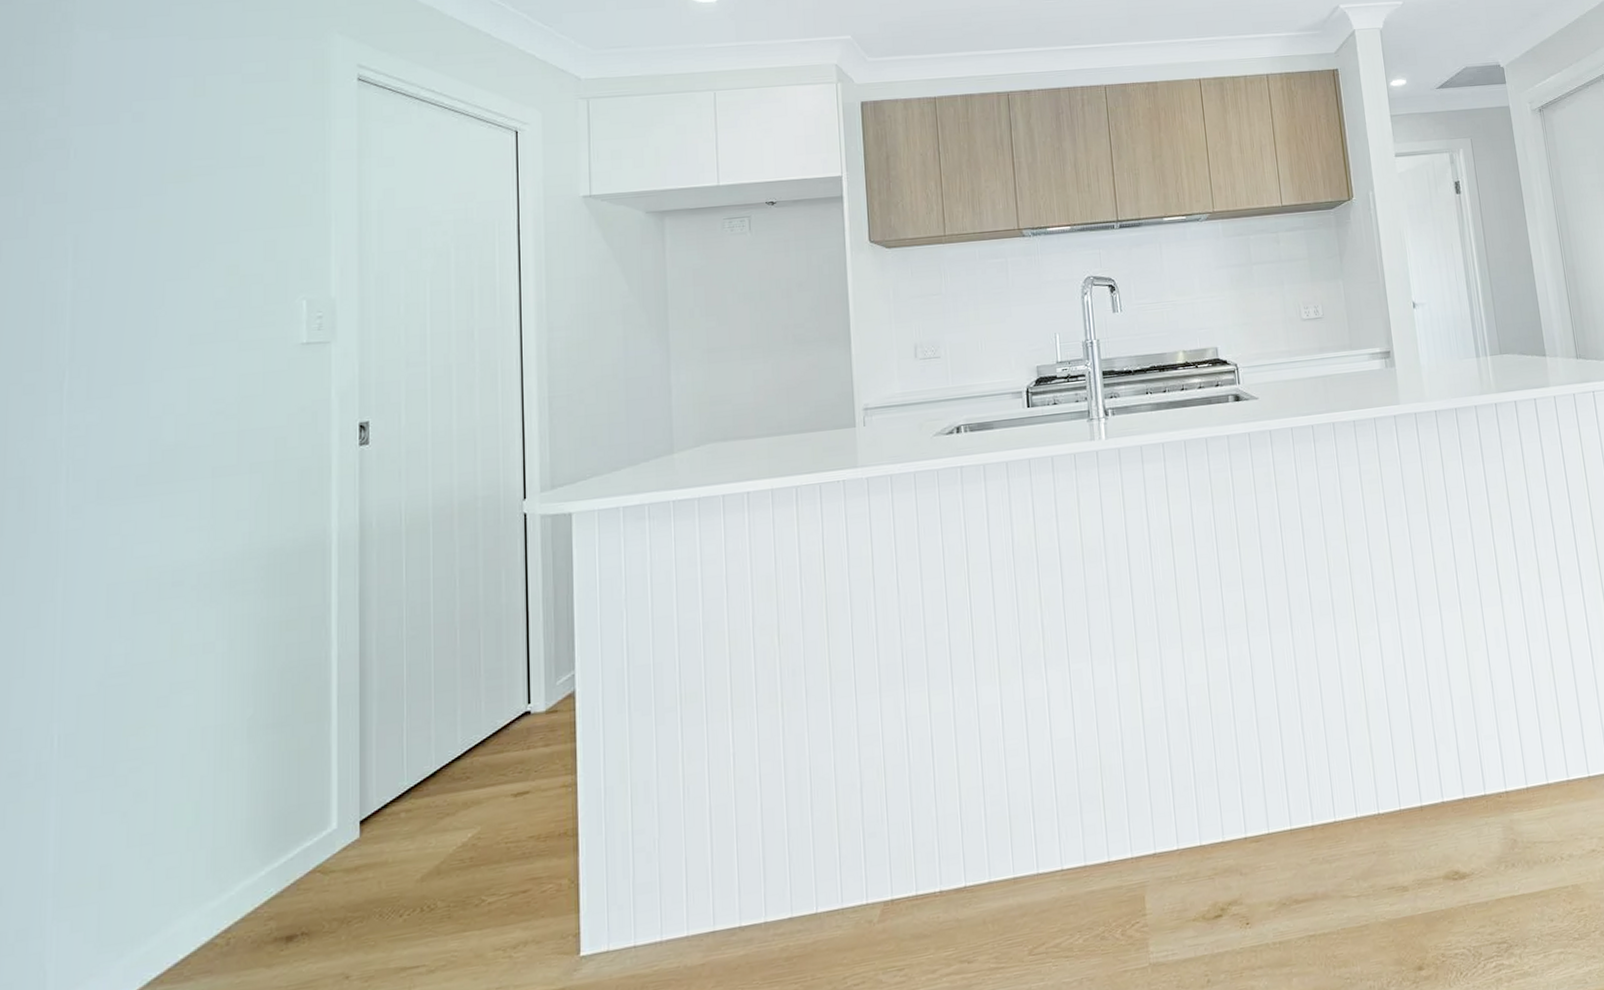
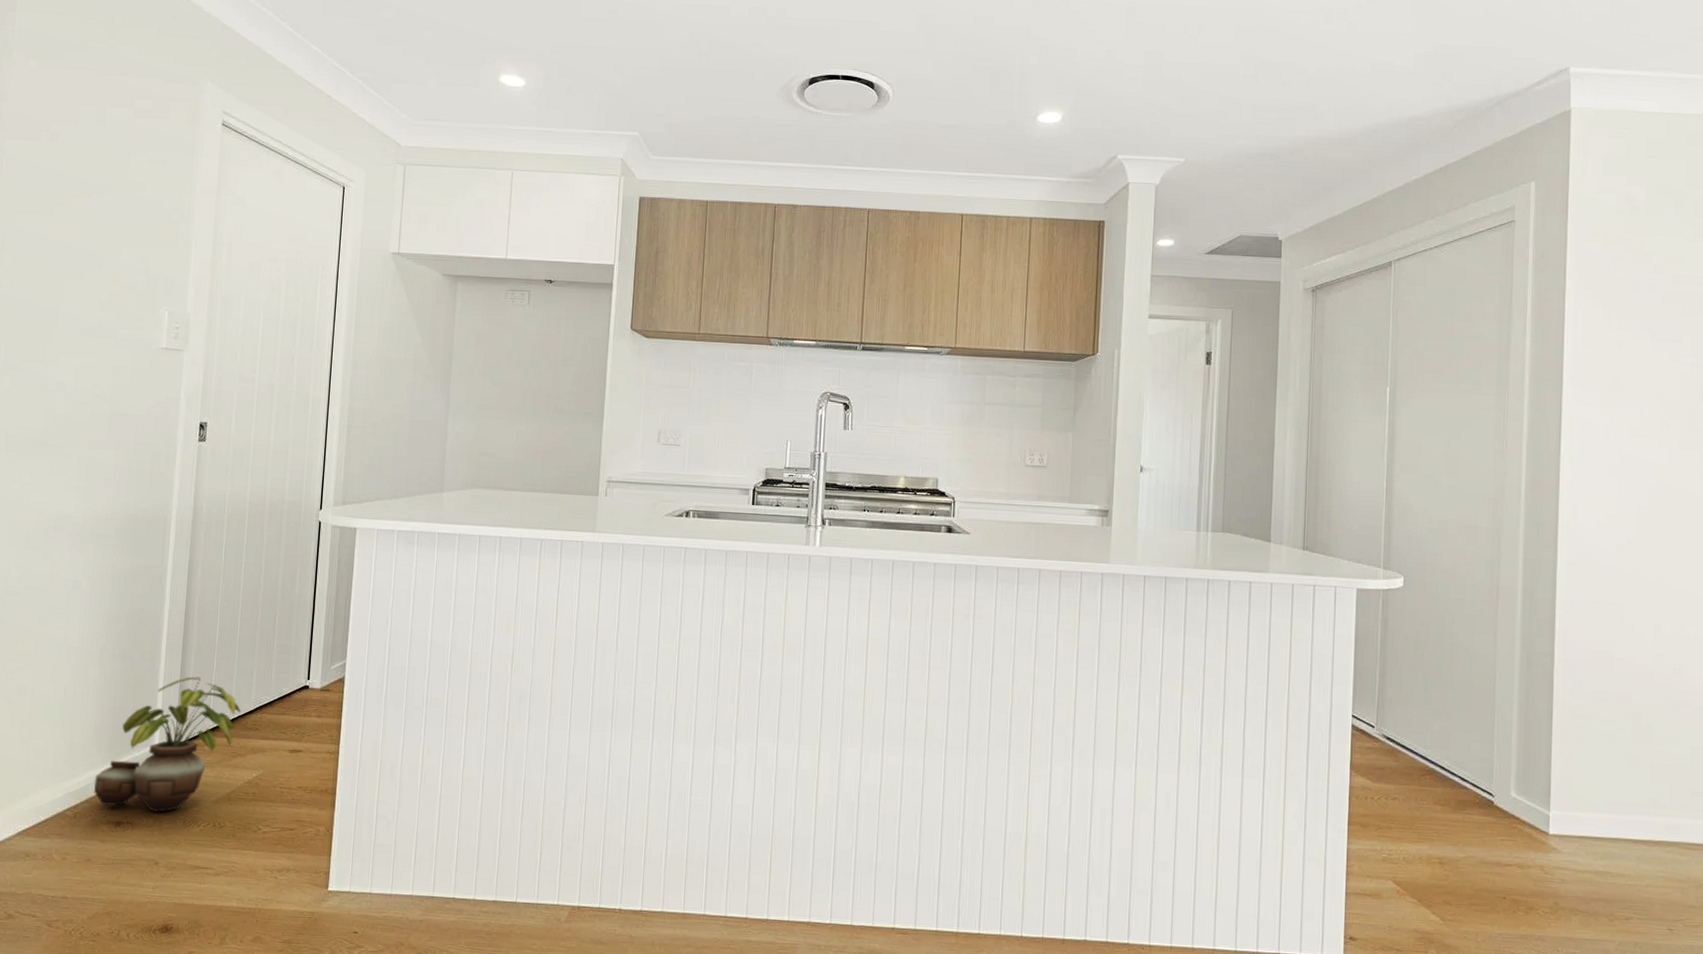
potted plant: none [251,729,445,920] -> present [94,676,241,812]

